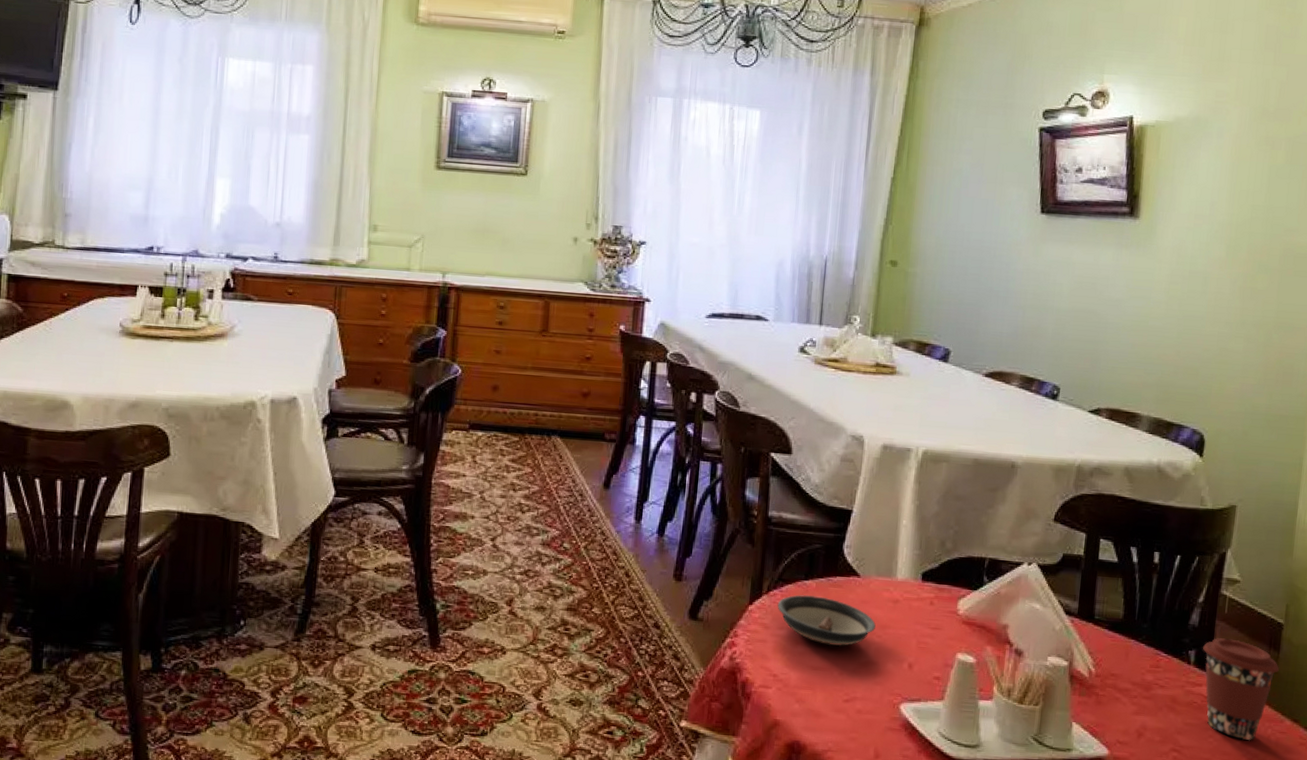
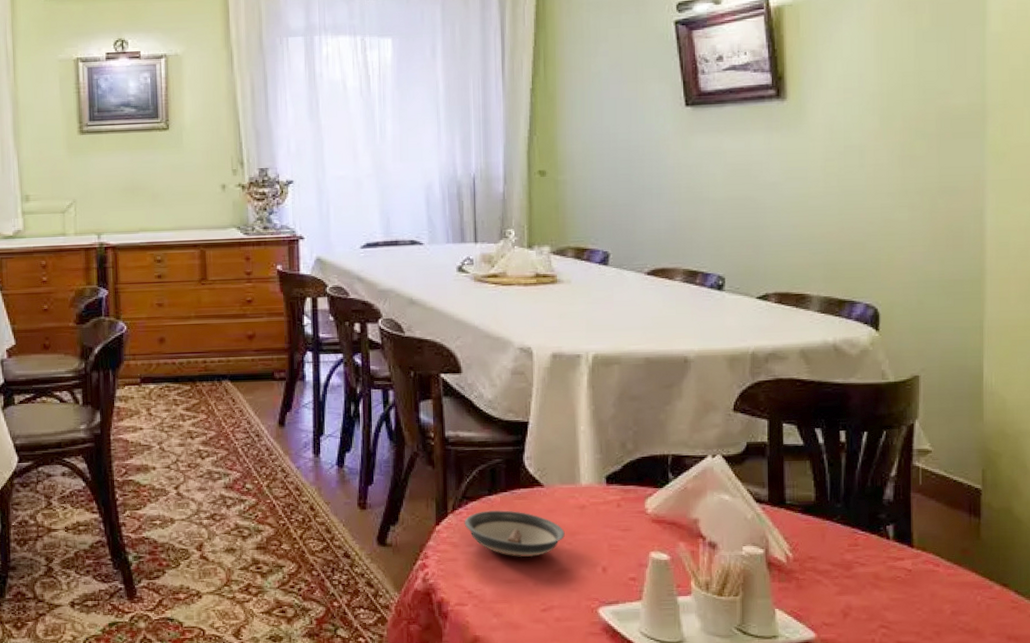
coffee cup: present [1203,638,1279,741] -> none [901,510,982,610]

